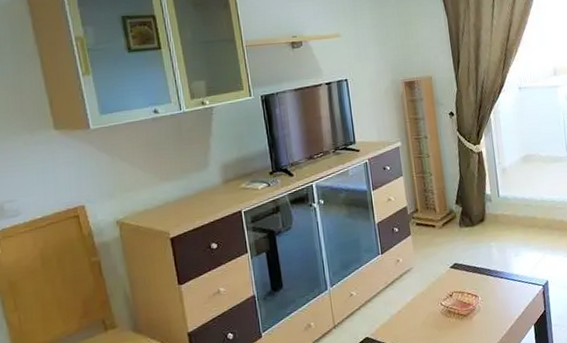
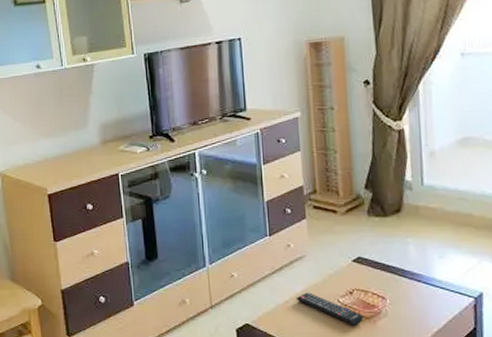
remote control: none [407,300,462,324] -> present [297,292,363,326]

